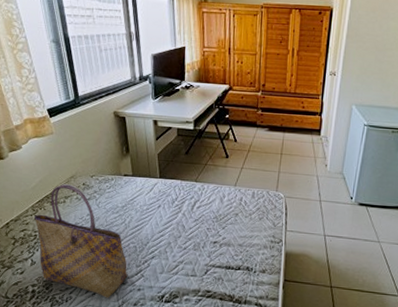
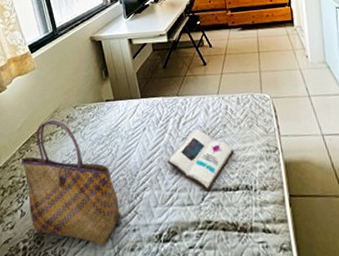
book: none [177,214,242,267] -> present [167,130,234,192]

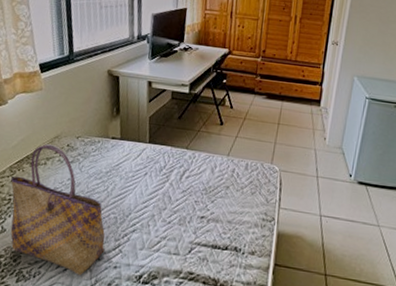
book: present [167,130,234,192] -> none [162,185,231,246]

